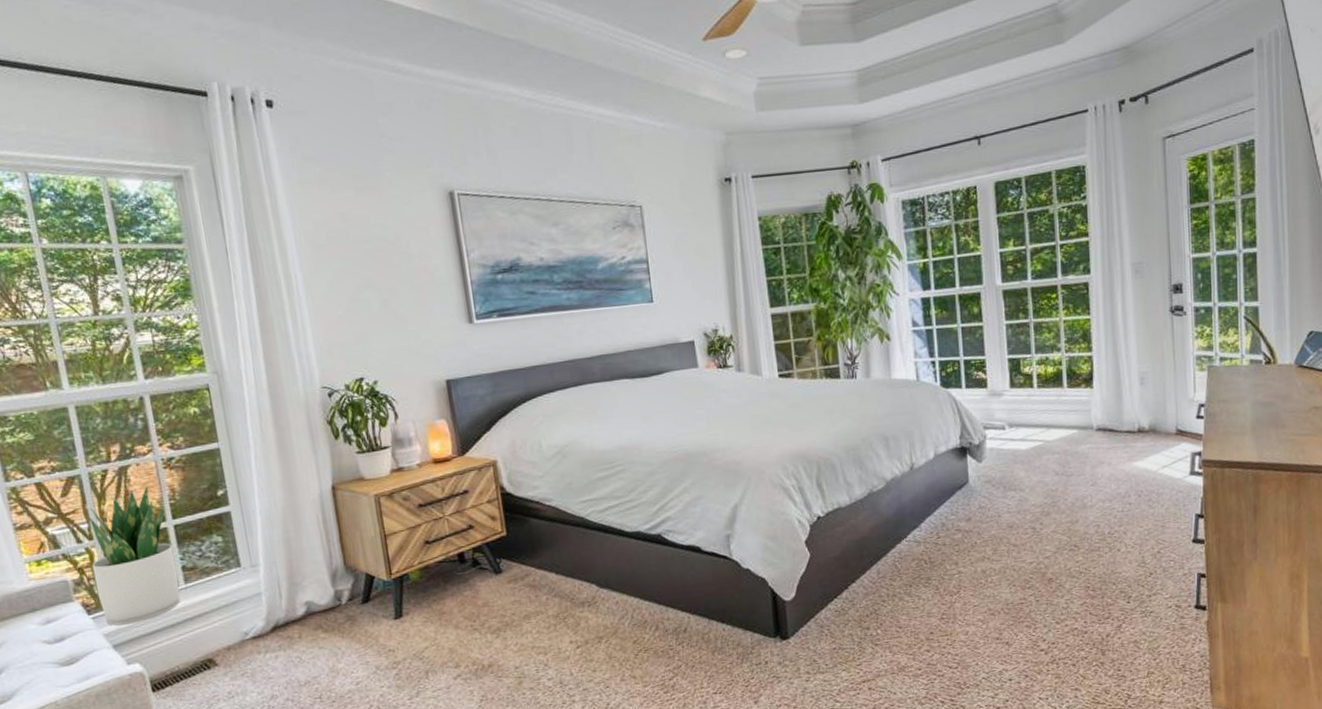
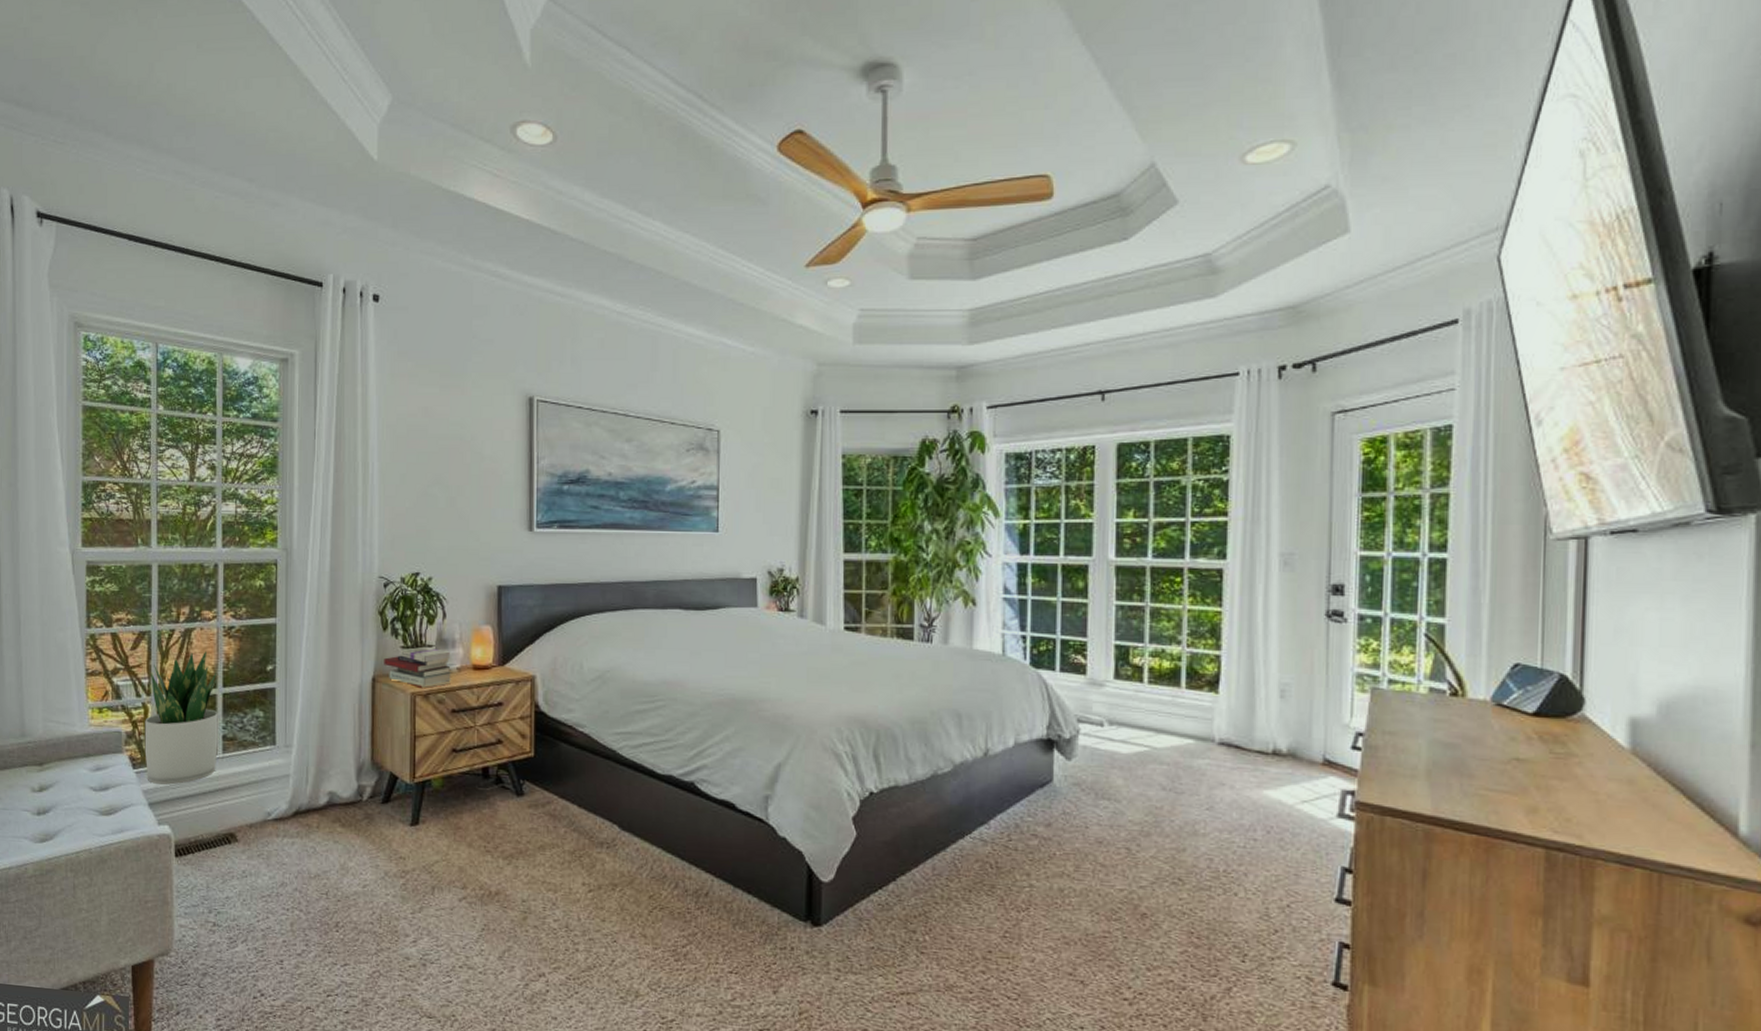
books: none [340,448,413,490] -> present [384,646,452,689]

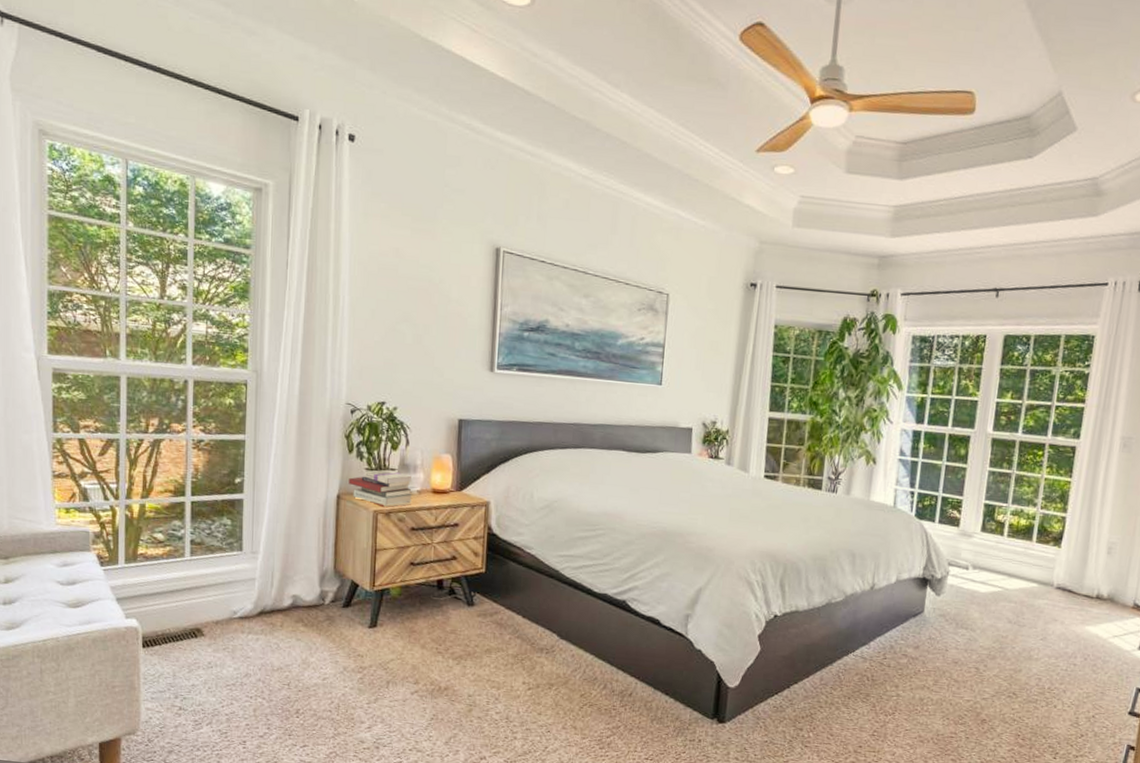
planter: present [144,651,218,785] -> none [112,461,187,583]

